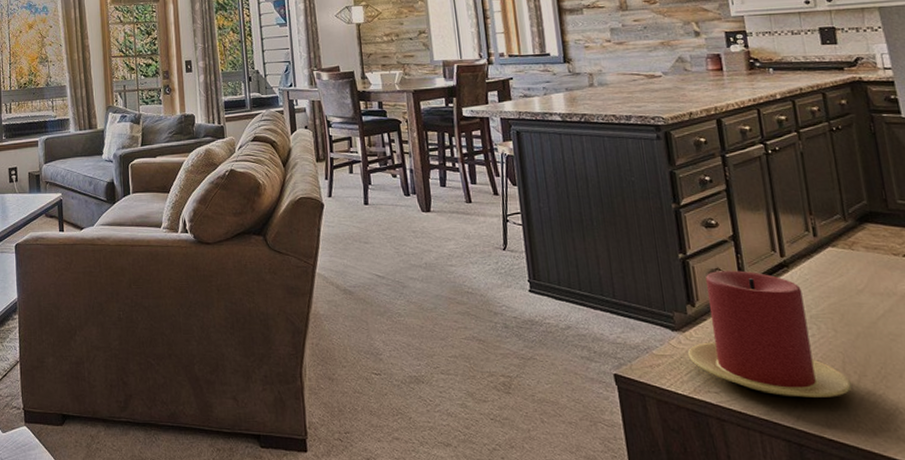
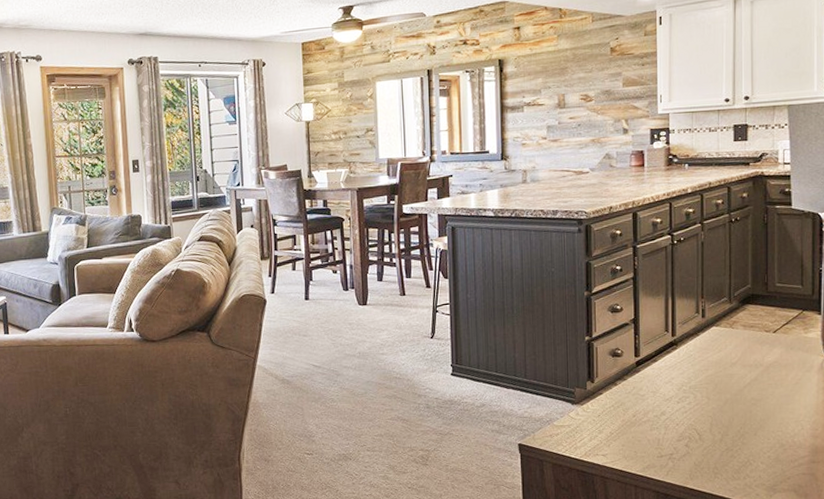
candle: present [687,270,852,398] -> none [583,349,714,456]

